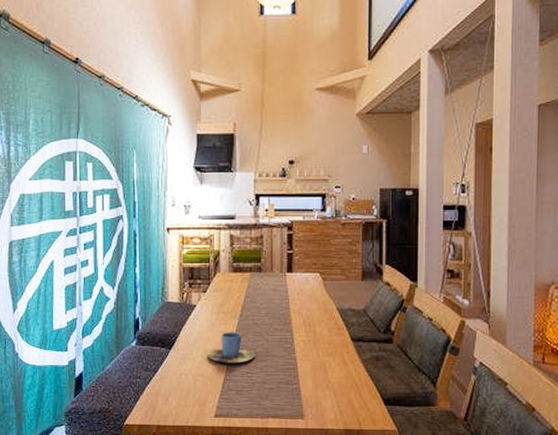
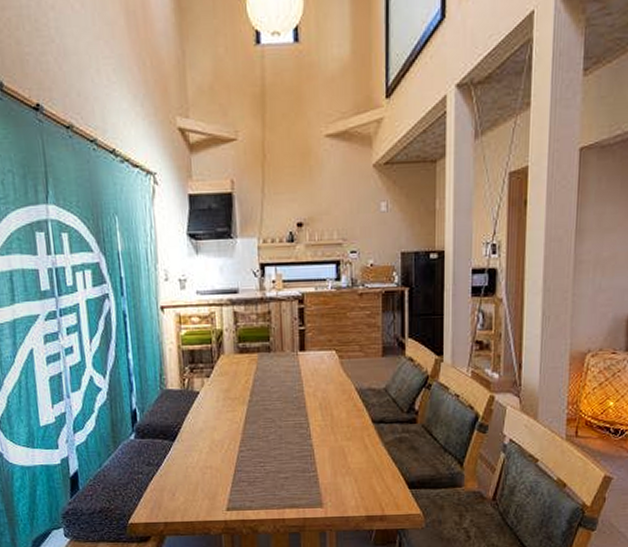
cup: present [207,332,256,363] -> none [215,419,269,453]

